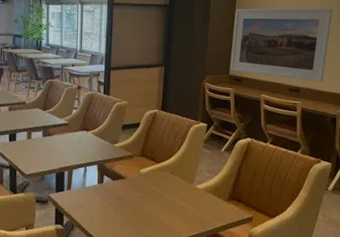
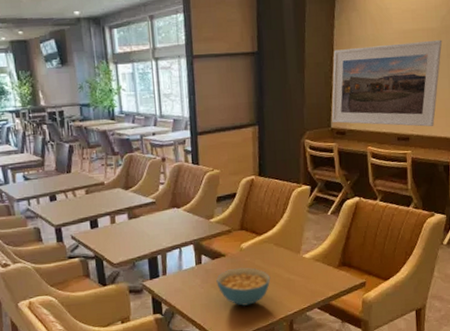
cereal bowl: none [115,190,165,227] -> present [216,267,271,306]

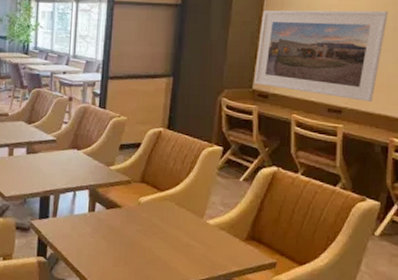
cereal bowl: present [216,267,271,306] -> none [108,222,168,265]

